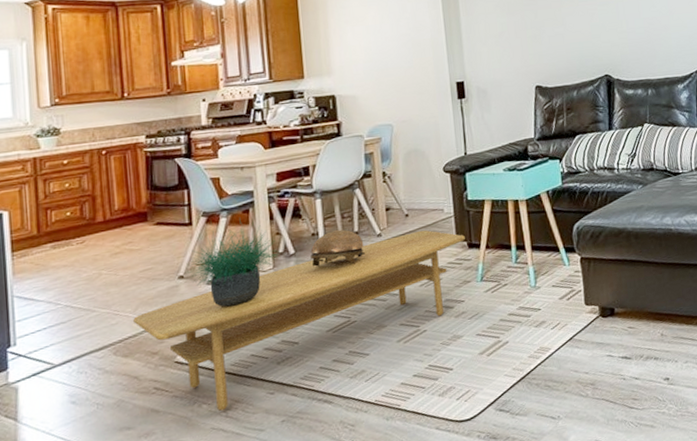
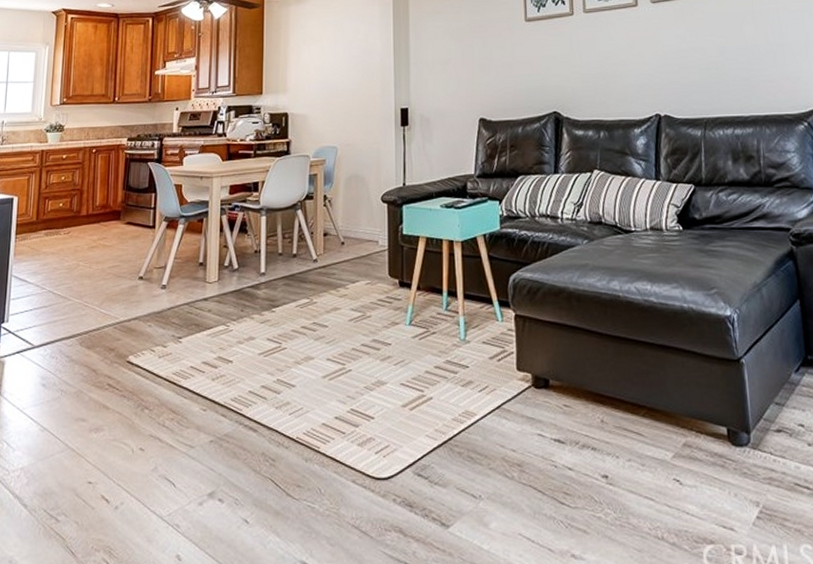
coffee table: present [133,230,465,411] -> none [98,261,397,418]
potted plant: present [185,218,279,307] -> none [144,226,225,314]
decorative bowl: present [310,229,365,267] -> none [250,250,300,288]

